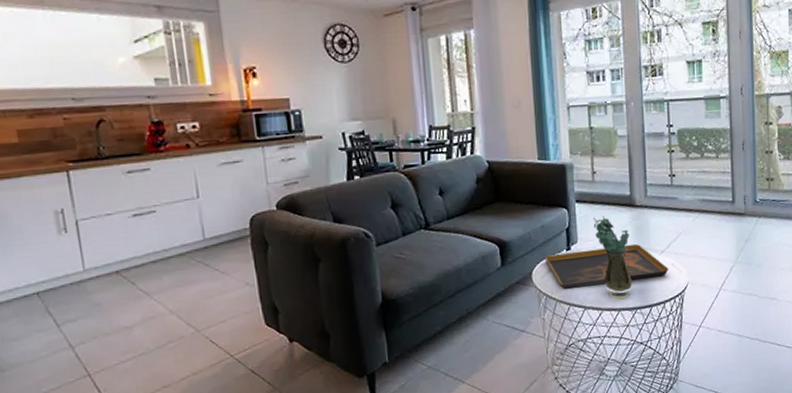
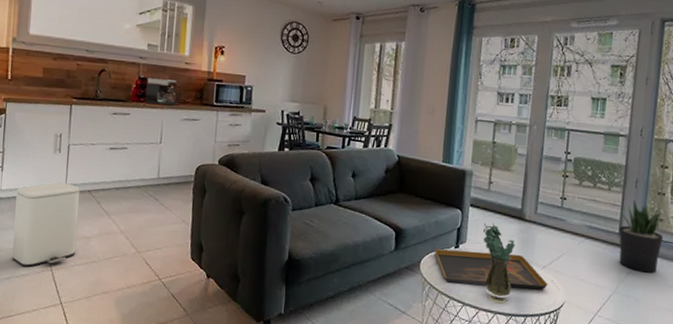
pedal bin: none [17,267,117,379] -> present [12,182,80,267]
coffee maker: none [163,118,213,153] -> present [145,78,180,107]
planter: none [731,163,777,237] -> present [618,199,664,273]

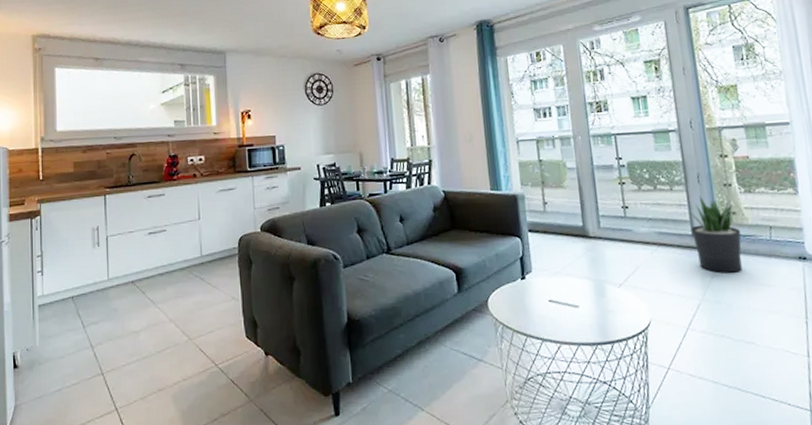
pedal bin: present [12,182,80,267] -> none [58,277,126,375]
coffee maker: present [145,78,180,107] -> none [178,152,214,181]
decorative tray: present [434,249,548,290] -> none [500,275,629,320]
vase: present [483,223,515,304] -> none [547,246,591,334]

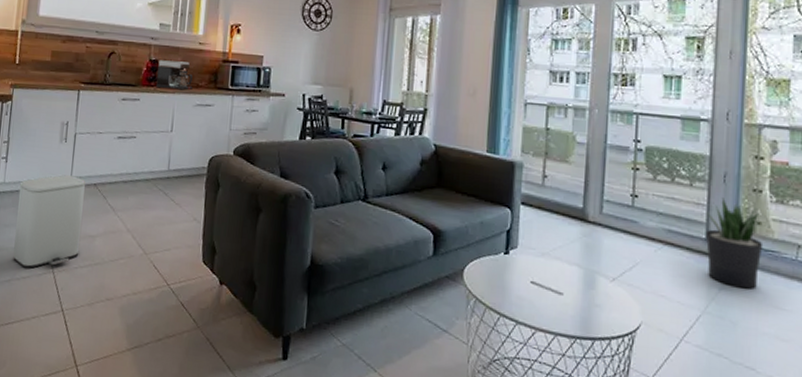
pedal bin: none [58,277,126,375] -> present [13,175,85,269]
coffee maker: none [178,152,214,181] -> present [156,60,193,91]

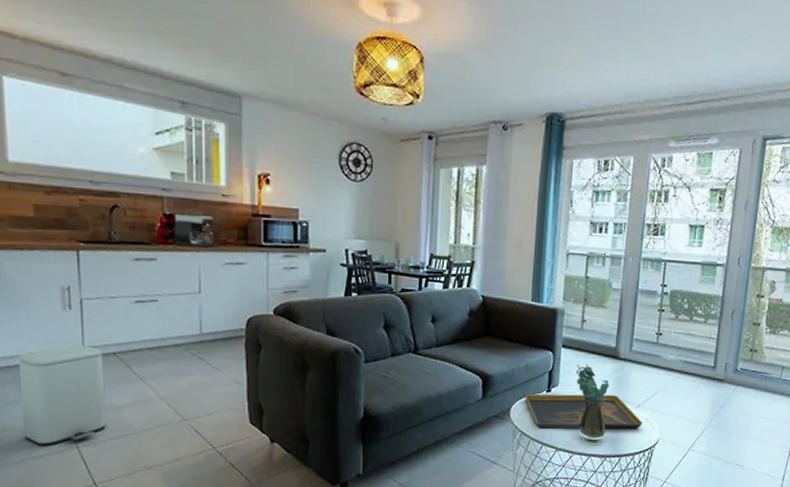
decorative tray: none [479,255,620,308] -> present [524,394,643,430]
vase: none [538,224,577,324] -> present [576,363,610,446]
planter: present [705,197,764,289] -> none [713,331,757,404]

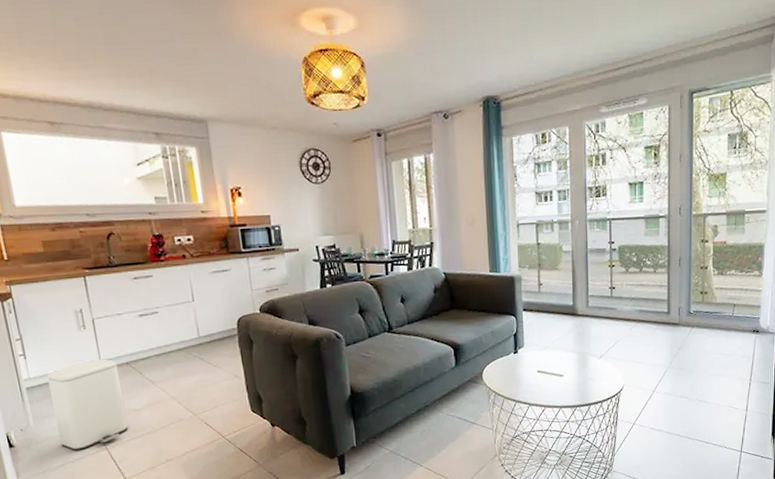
coffee maker: present [175,214,220,248] -> none [163,232,205,262]
decorative tray: present [524,394,643,430] -> none [494,349,607,389]
vase: present [576,363,610,446] -> none [539,323,573,398]

